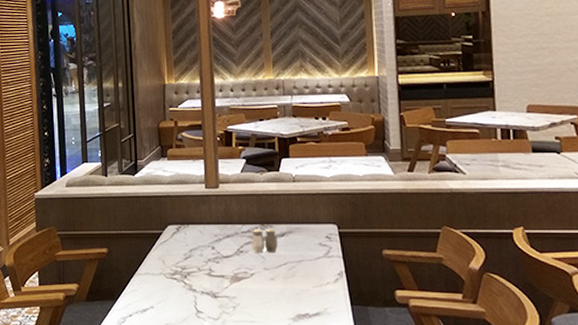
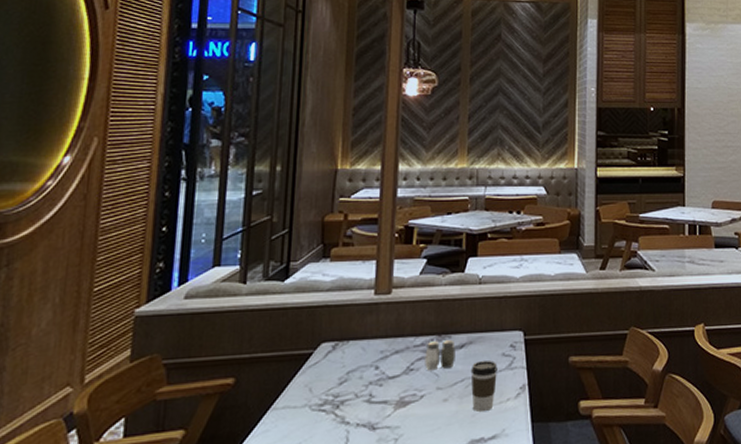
coffee cup: none [292,249,316,292] -> present [470,361,497,413]

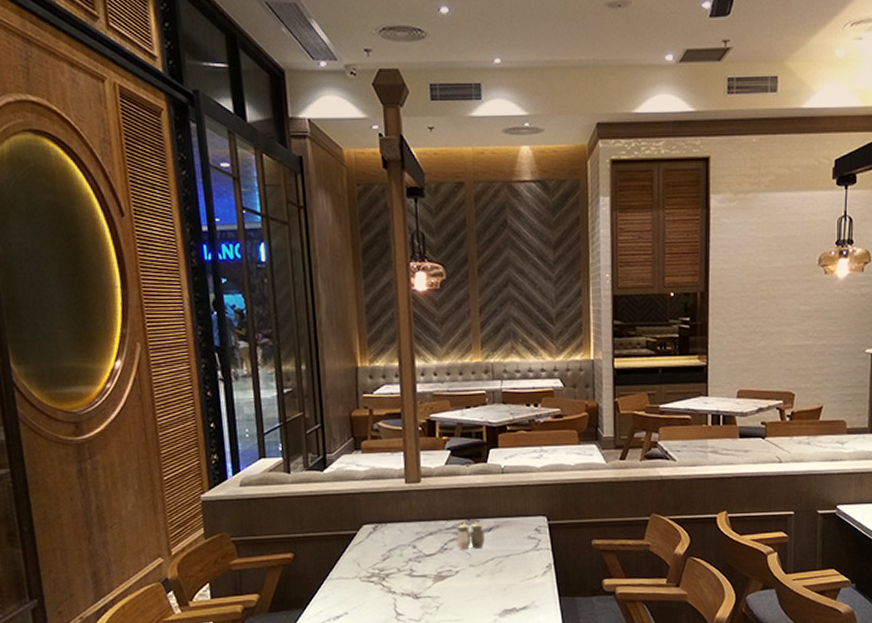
coffee cup: present [470,361,497,413] -> none [499,542,525,587]

